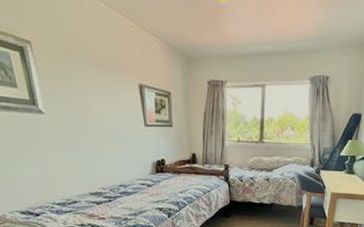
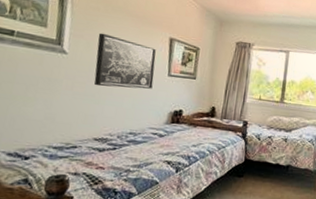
wall art: none [68,87,132,144] -> present [94,33,156,89]

